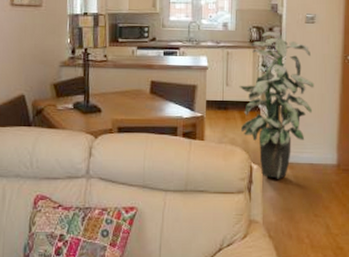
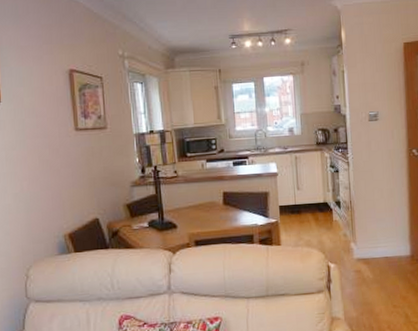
indoor plant: present [239,31,315,179] -> none [310,132,383,275]

